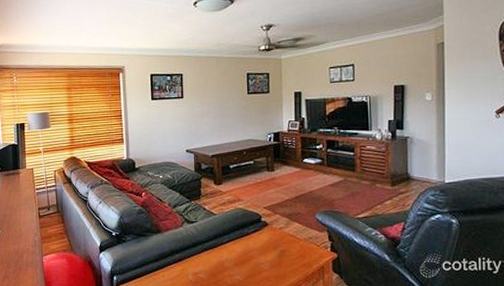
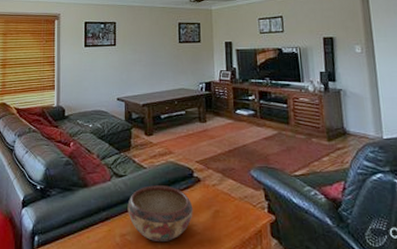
decorative bowl: none [199,230,261,279] -> present [127,185,193,243]

